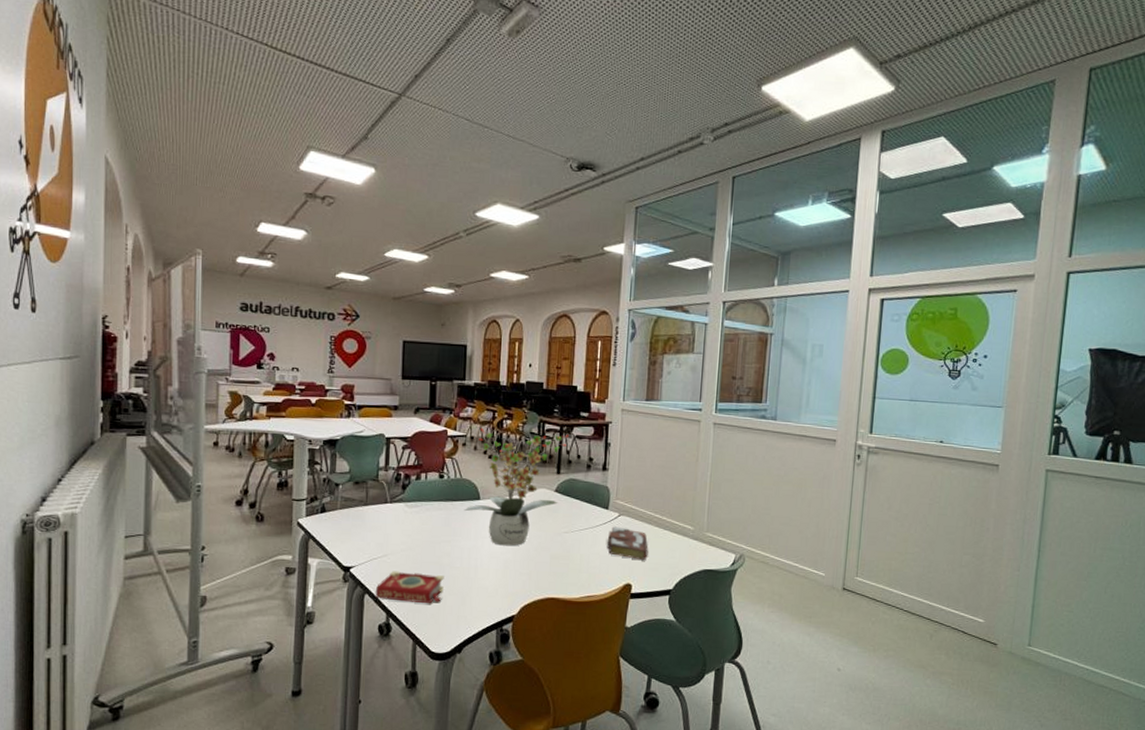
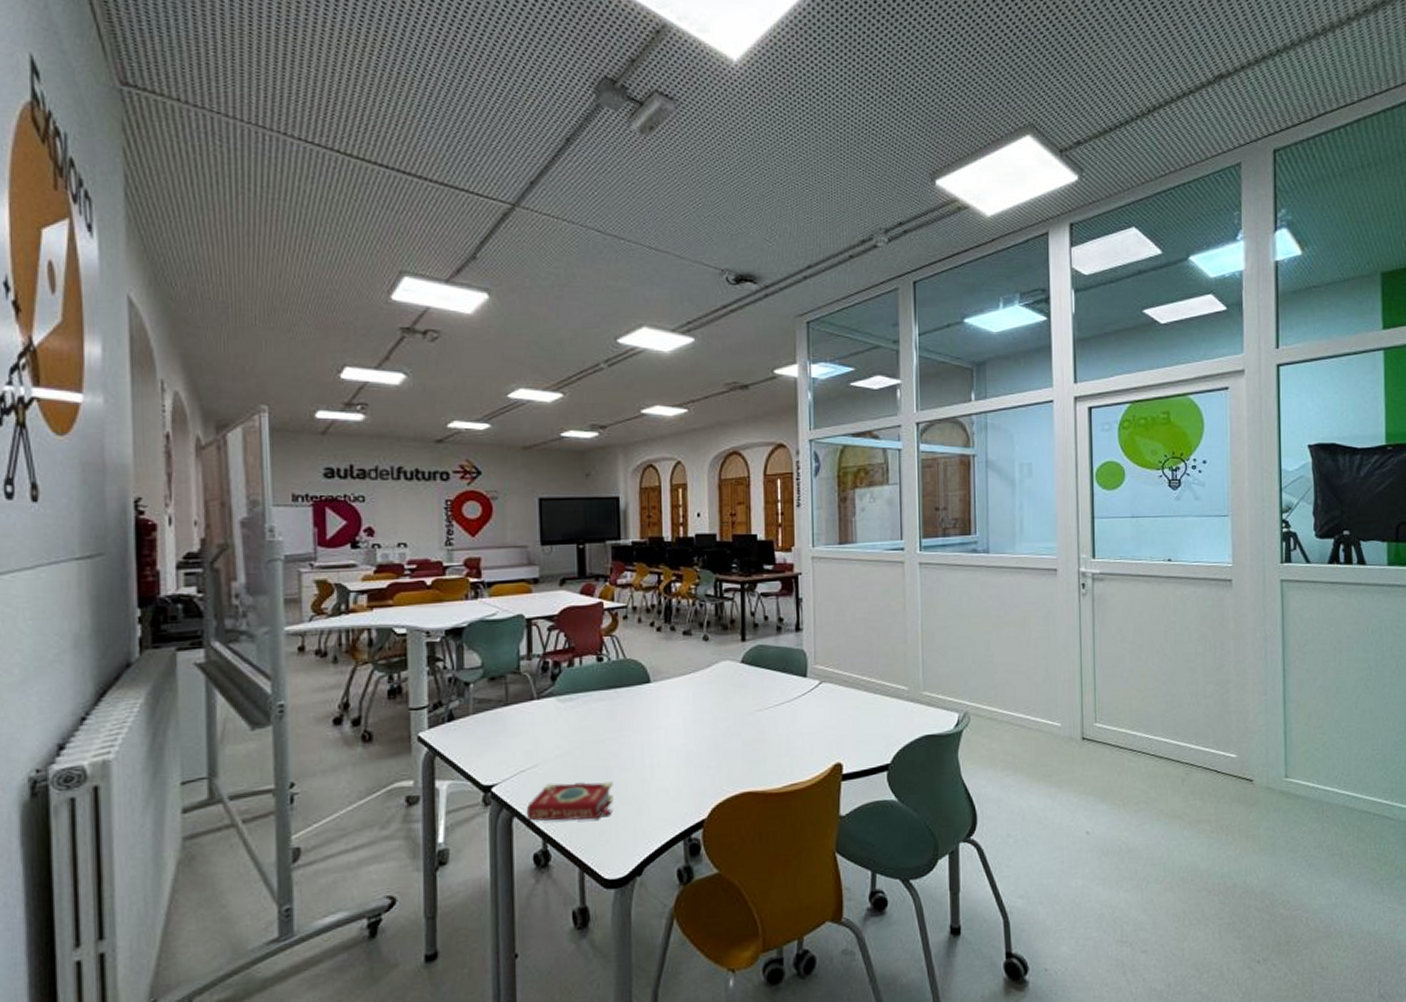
potted plant: present [464,428,570,546] -> none [631,593,753,736]
book: present [606,526,648,560] -> none [808,696,858,733]

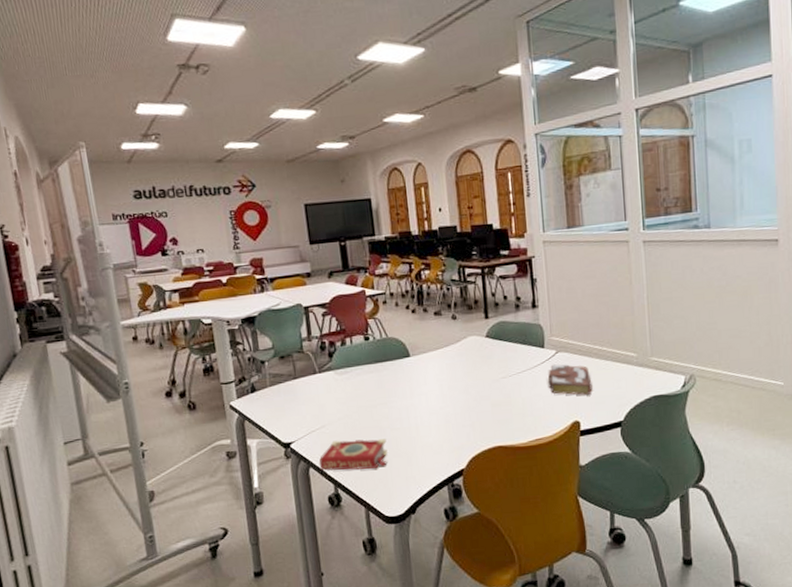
book: none [808,696,858,733] -> present [547,364,593,395]

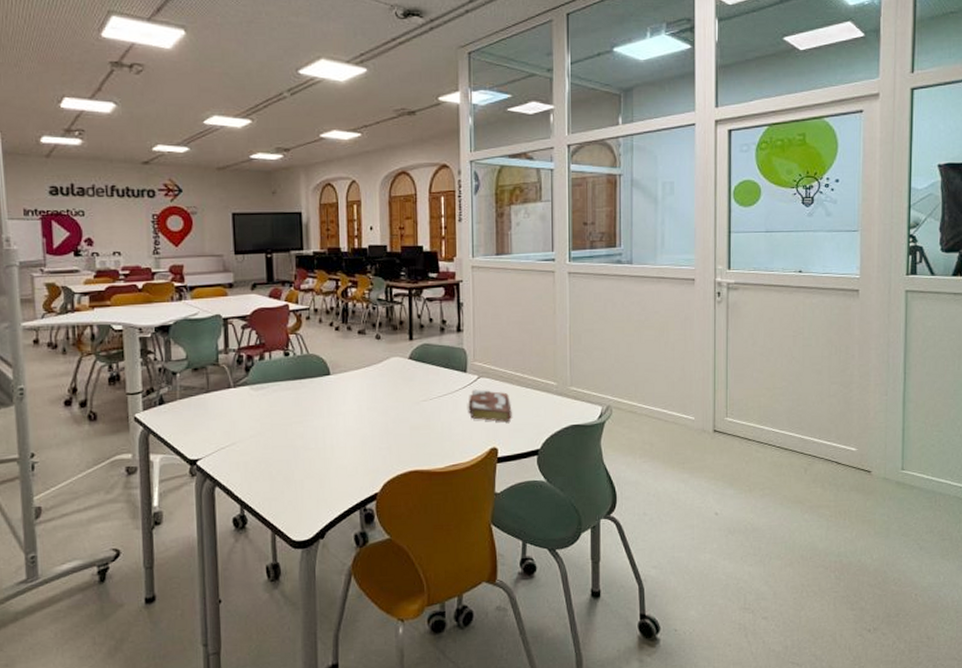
book: present [319,439,388,471] -> none [226,458,300,491]

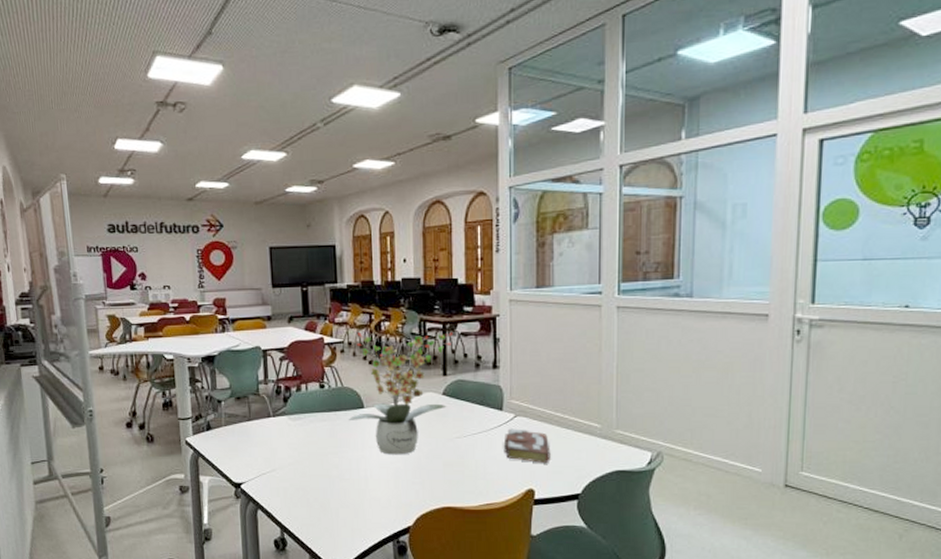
potted plant: none [314,298,419,421] -> present [348,332,454,455]

